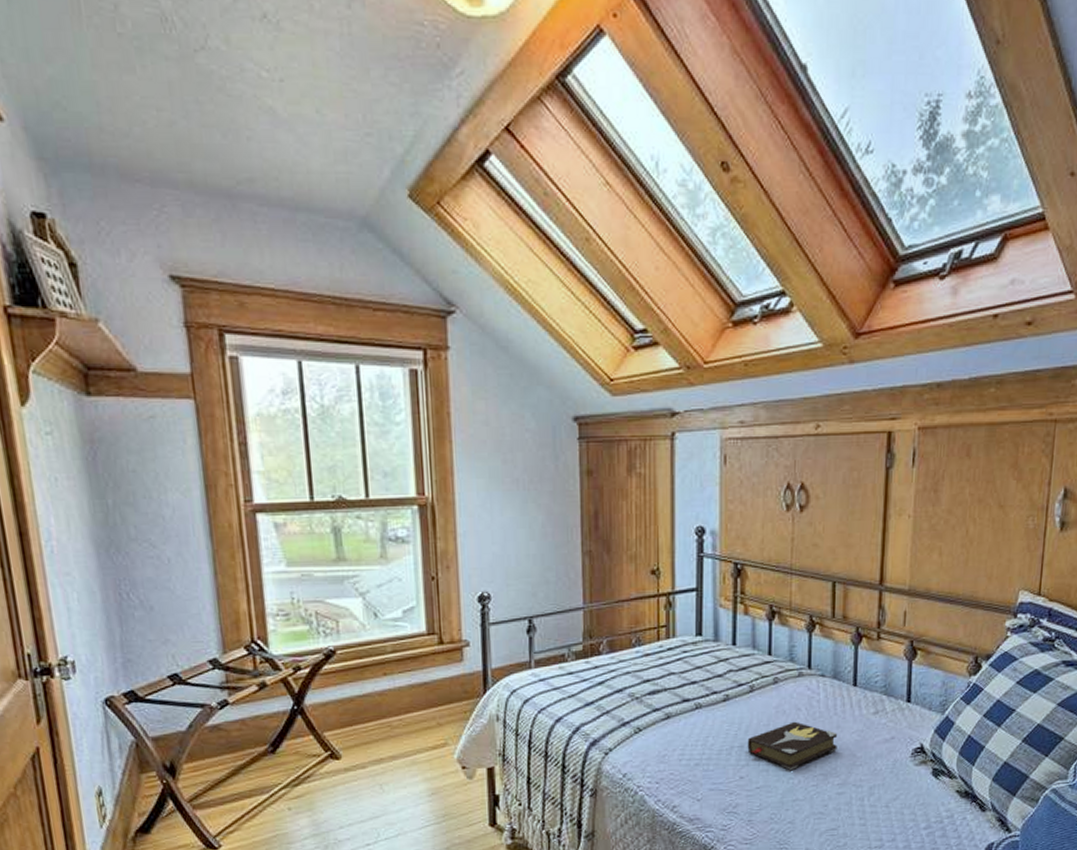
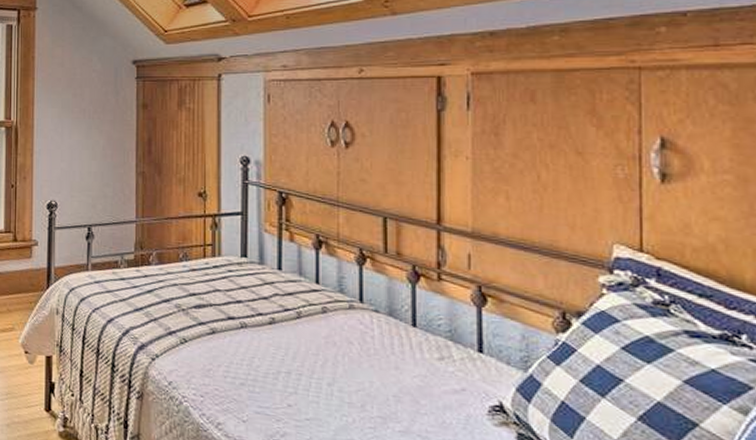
hardback book: present [747,721,838,770] -> none [295,355,397,406]

